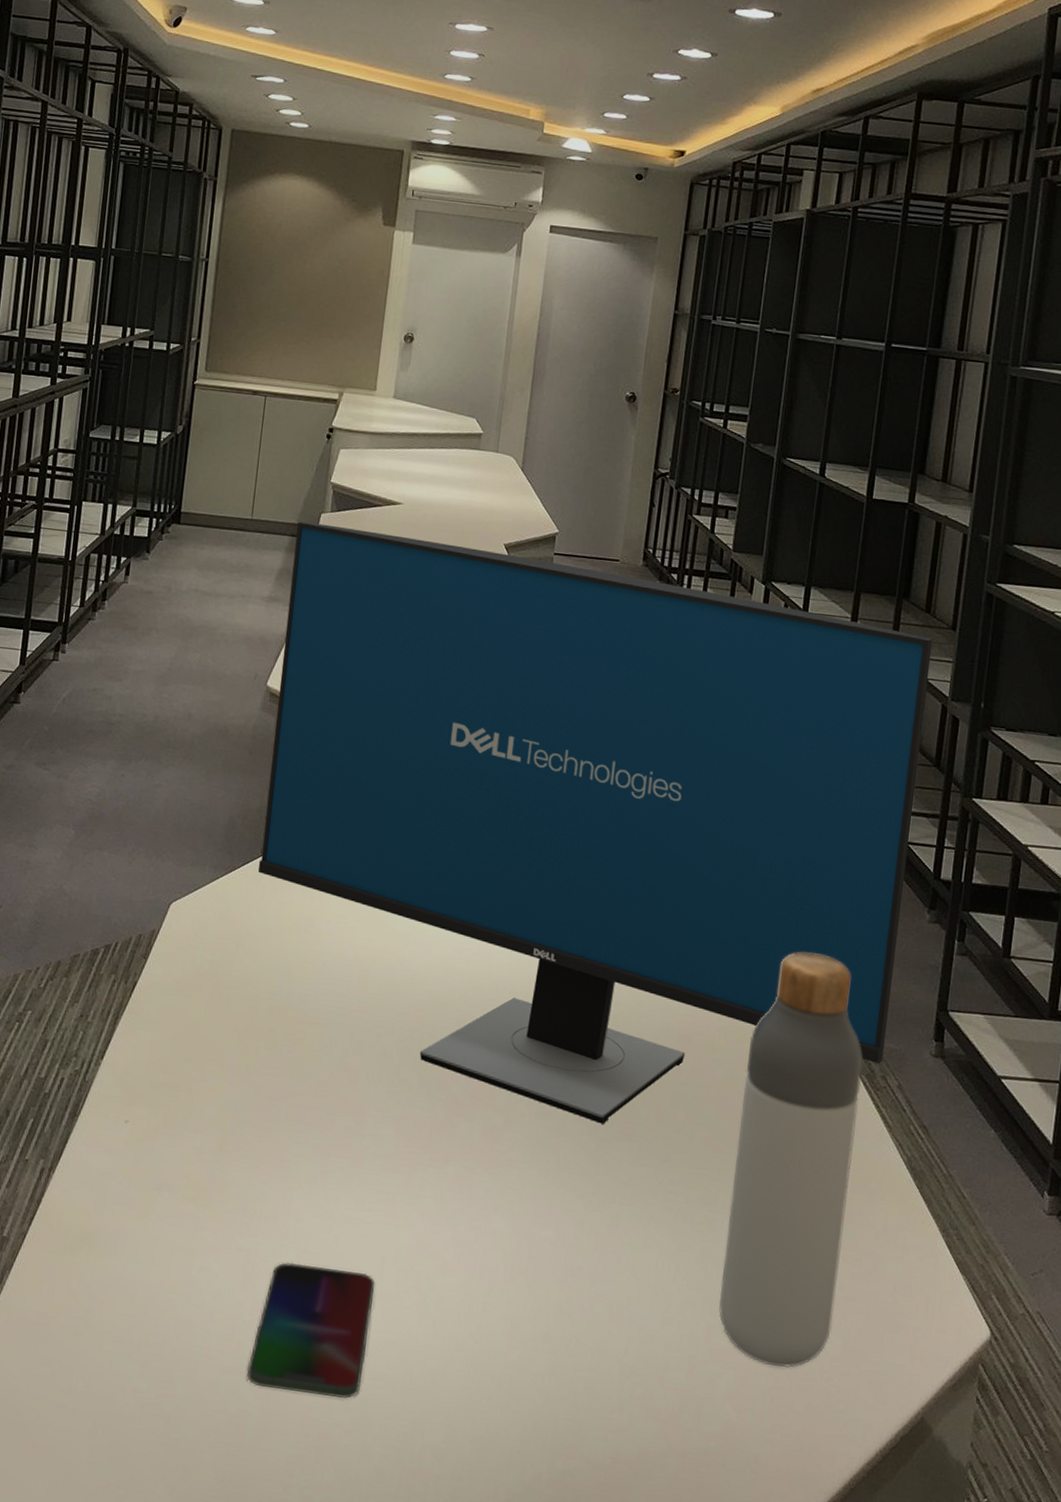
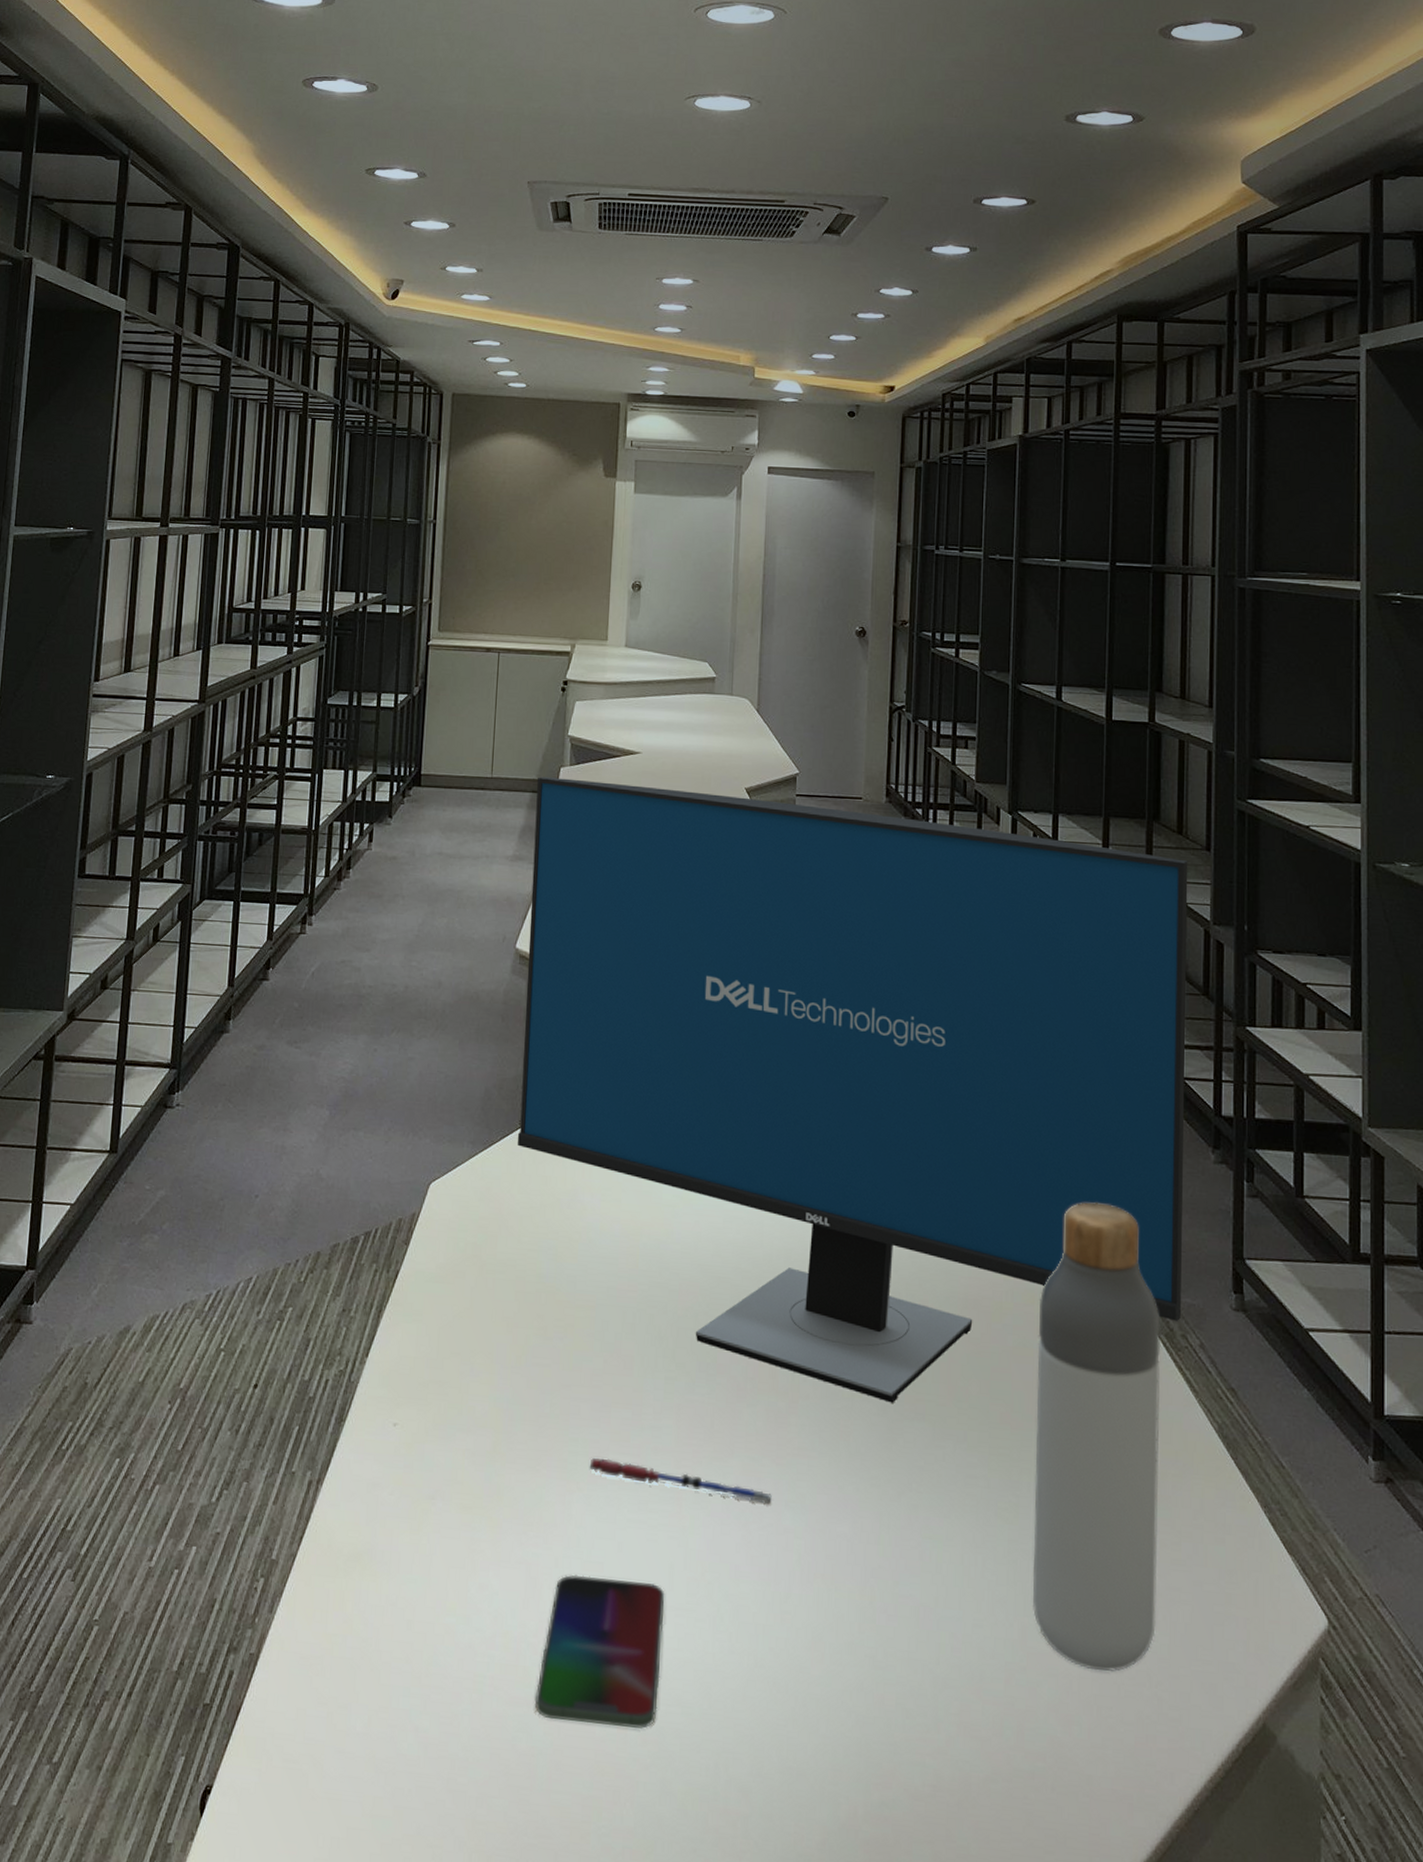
pen: none [310,1159,482,1208] -> present [589,1457,772,1504]

